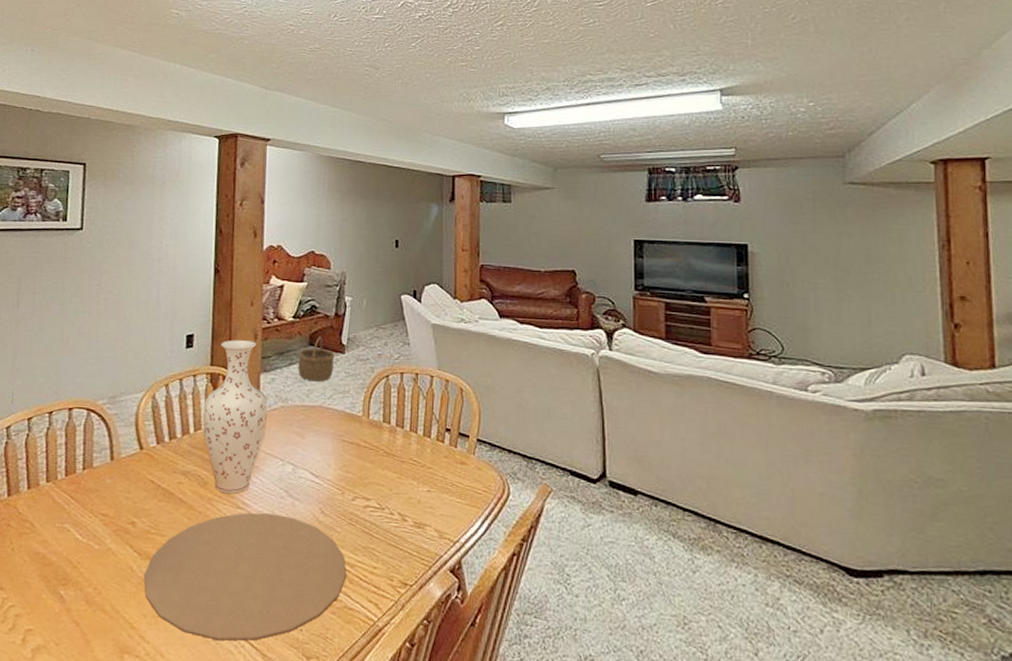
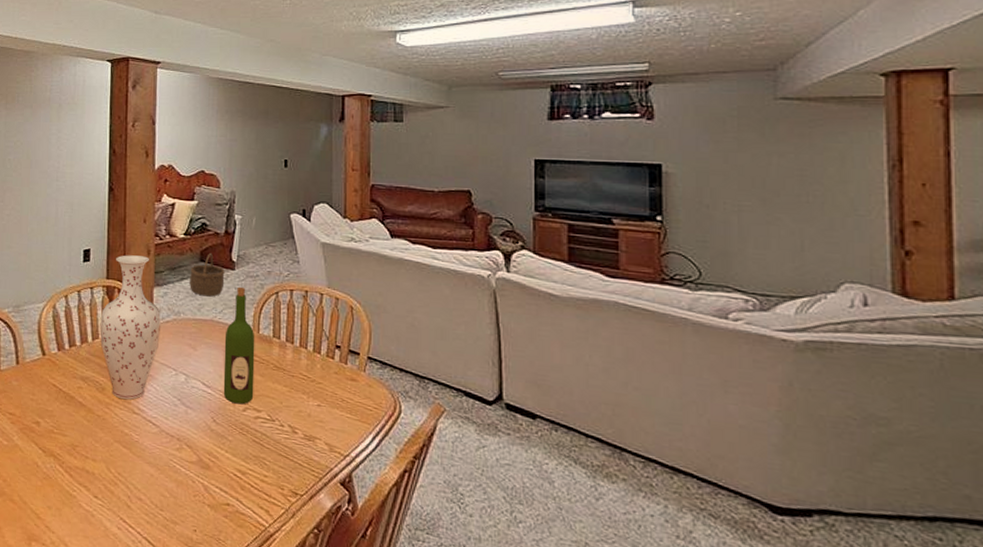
placemat: present [144,512,346,641] -> none [48,418,238,537]
wine bottle: none [332,370,365,494] -> present [223,286,255,405]

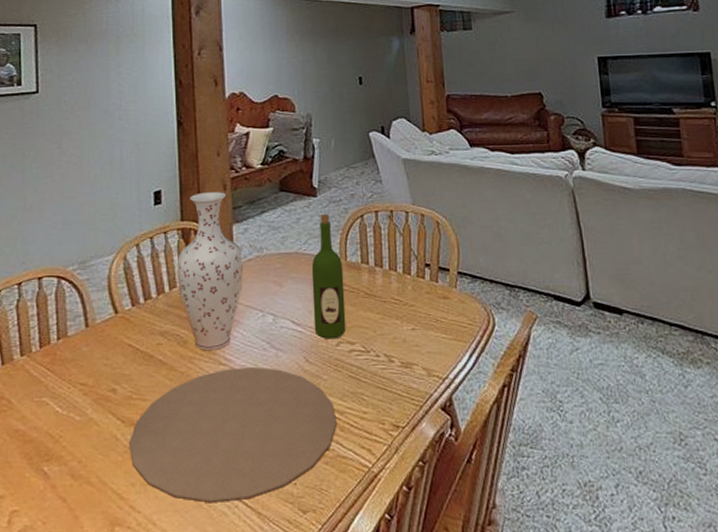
placemat: none [48,418,238,537] -> present [130,367,336,502]
wicker basket: present [190,252,225,297] -> none [270,180,307,228]

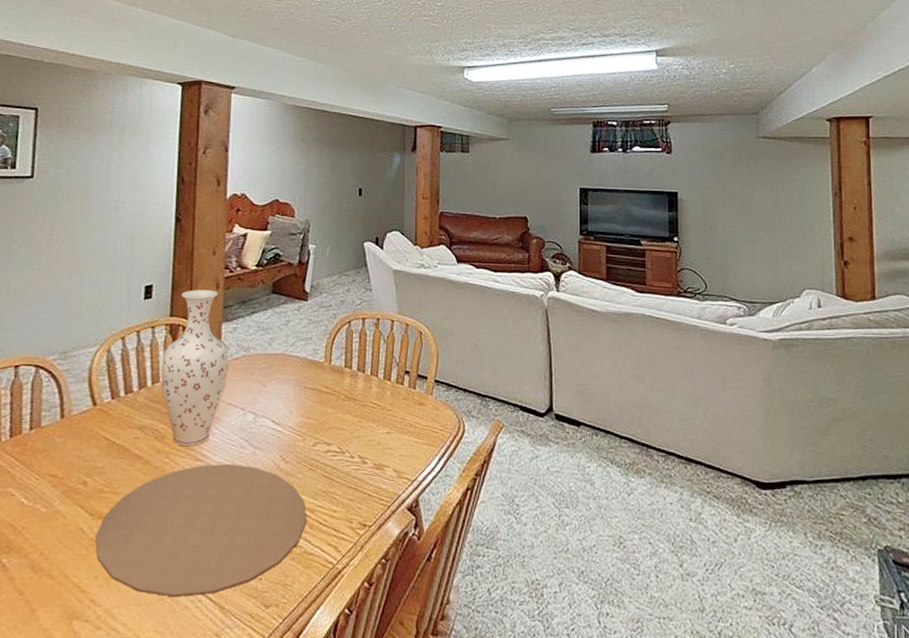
wine bottle: present [311,213,346,339] -> none [293,317,327,439]

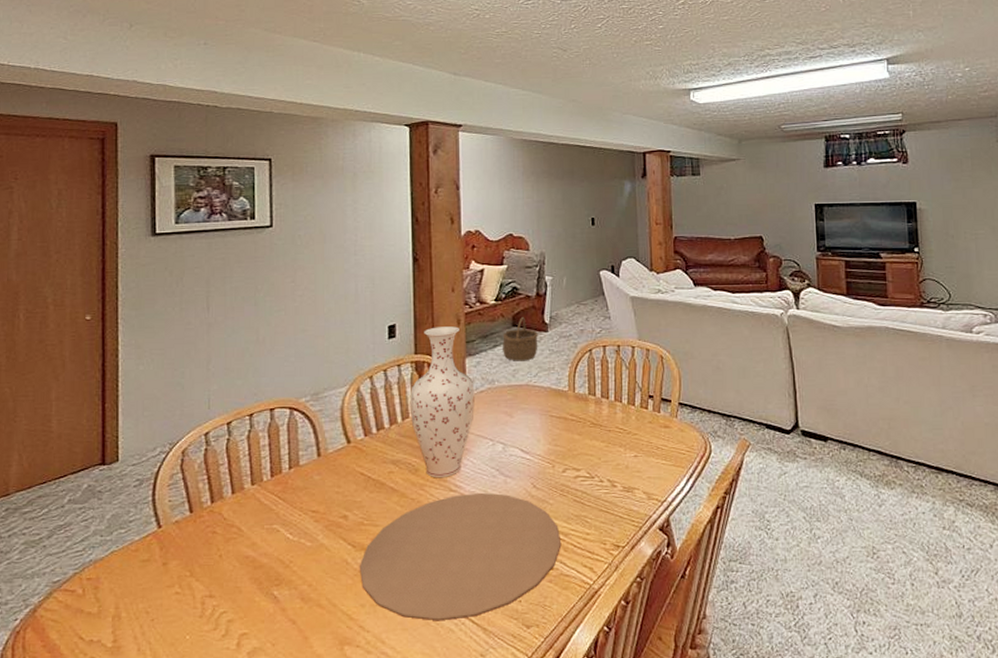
wicker basket: none [260,283,298,330] -> present [503,316,538,361]

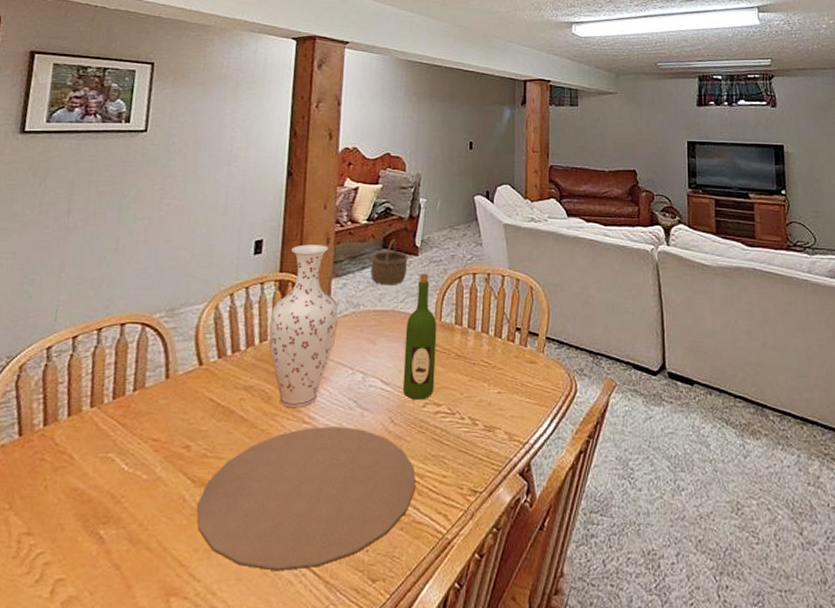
wine bottle: none [541,348,573,466] -> present [402,273,437,400]

